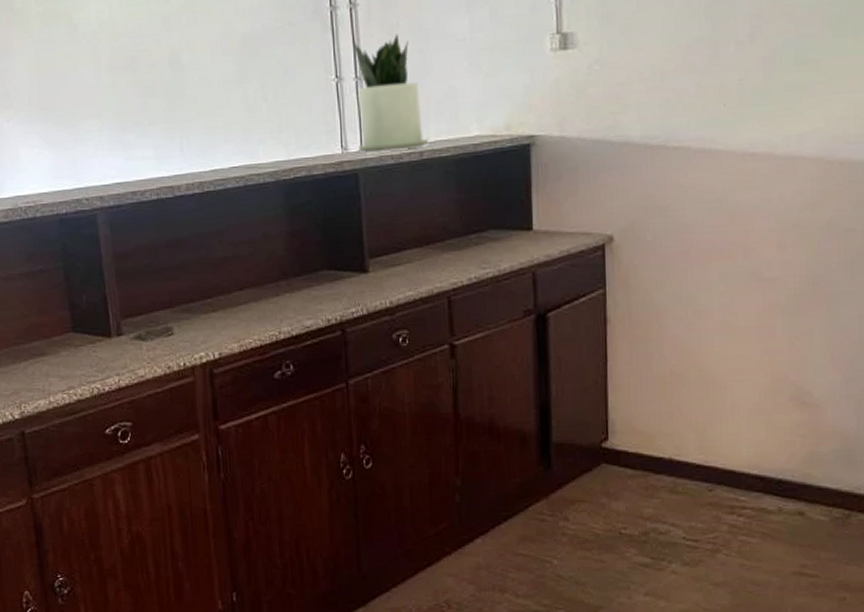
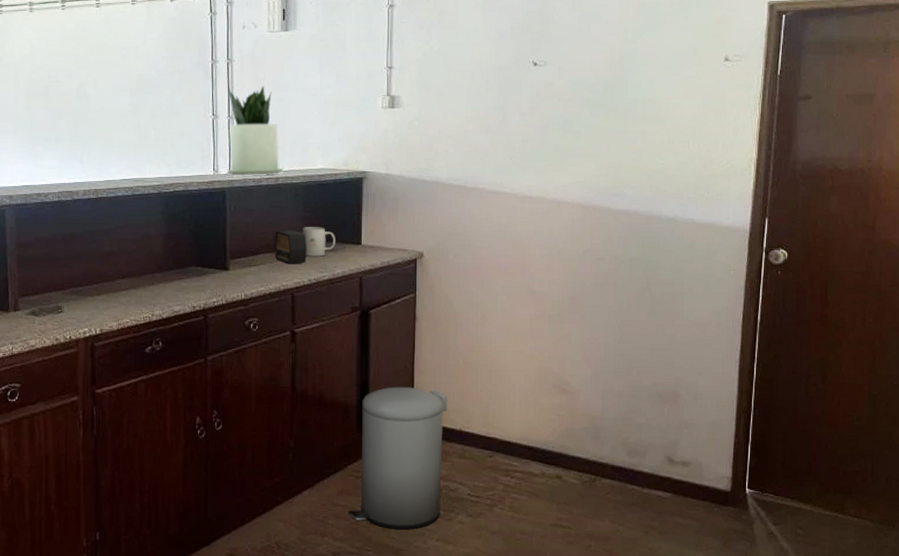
radio: none [422,217,464,261] -> present [275,230,307,264]
mug: none [457,211,499,250] -> present [302,227,335,257]
pedal bin: none [531,407,653,583] -> present [347,386,448,530]

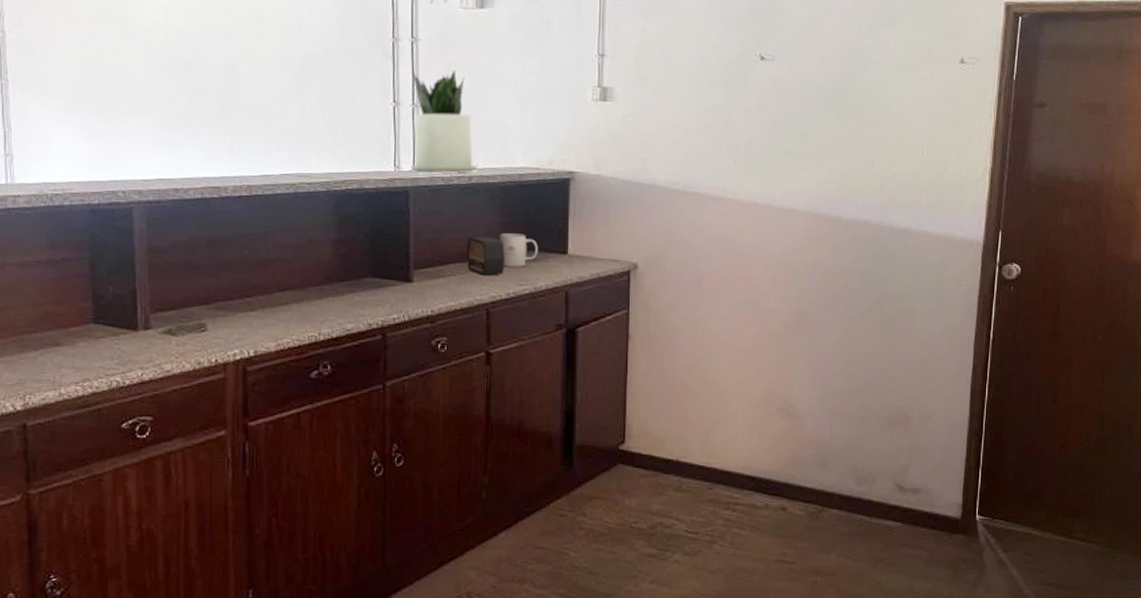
pedal bin: present [347,386,448,530] -> none [550,413,664,573]

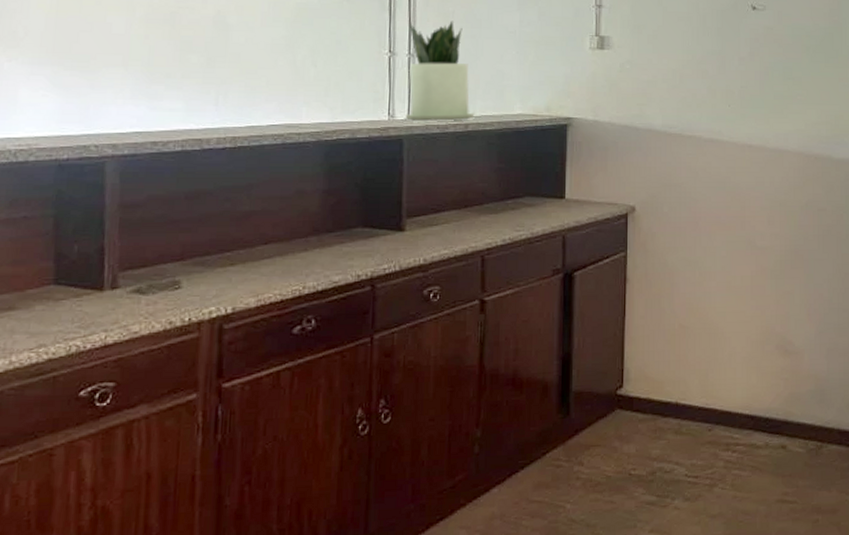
radio: present [467,236,505,276] -> none [462,183,501,223]
mug: present [499,233,538,267] -> none [496,179,535,213]

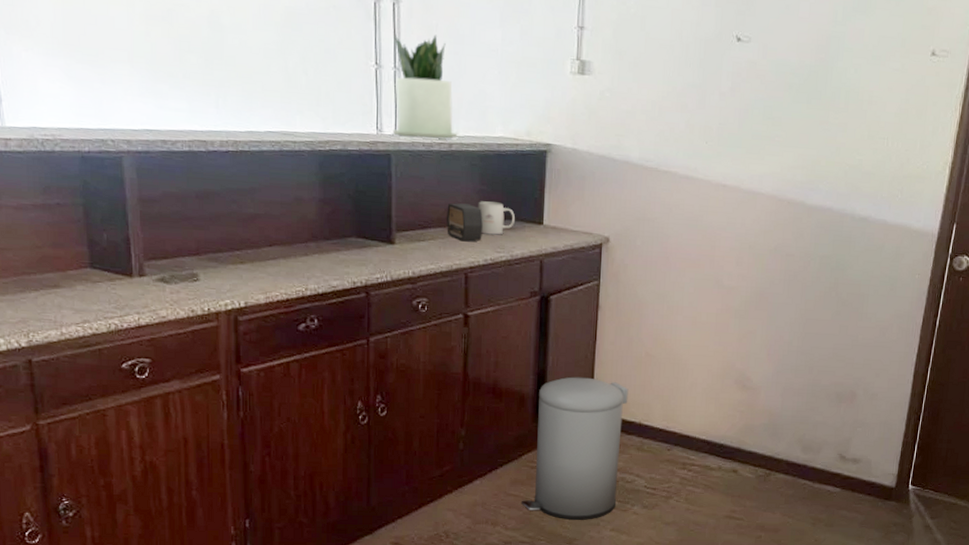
radio: none [462,183,501,223] -> present [447,202,483,242]
mug: none [496,179,535,213] -> present [478,201,515,235]
pedal bin: none [545,357,662,525] -> present [520,377,629,520]

